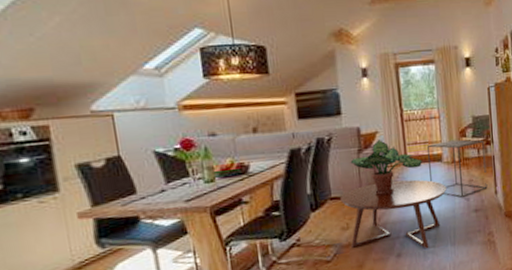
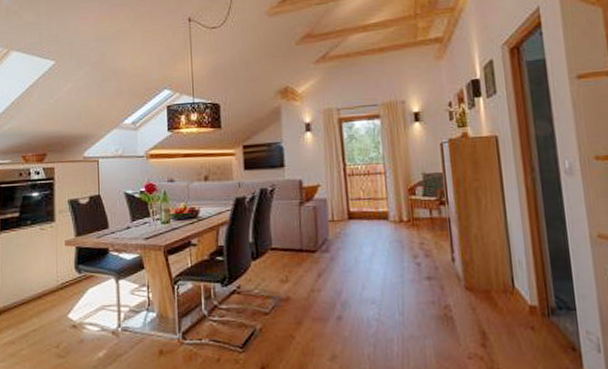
coffee table: present [340,179,447,249] -> none [281,236,394,315]
potted plant: present [350,140,422,196] -> none [291,193,366,251]
side table: present [427,139,488,197] -> none [372,197,443,261]

